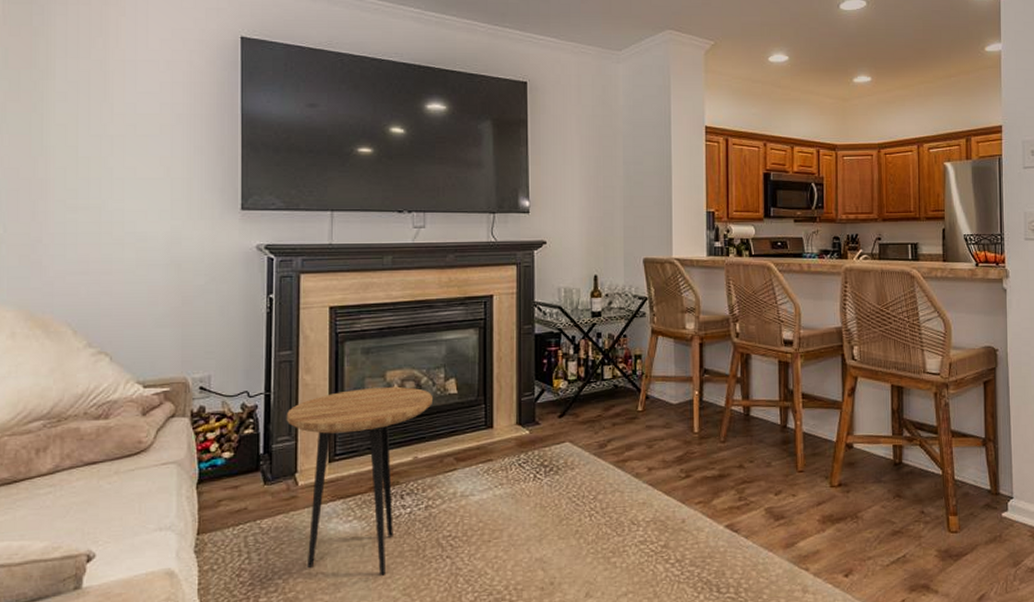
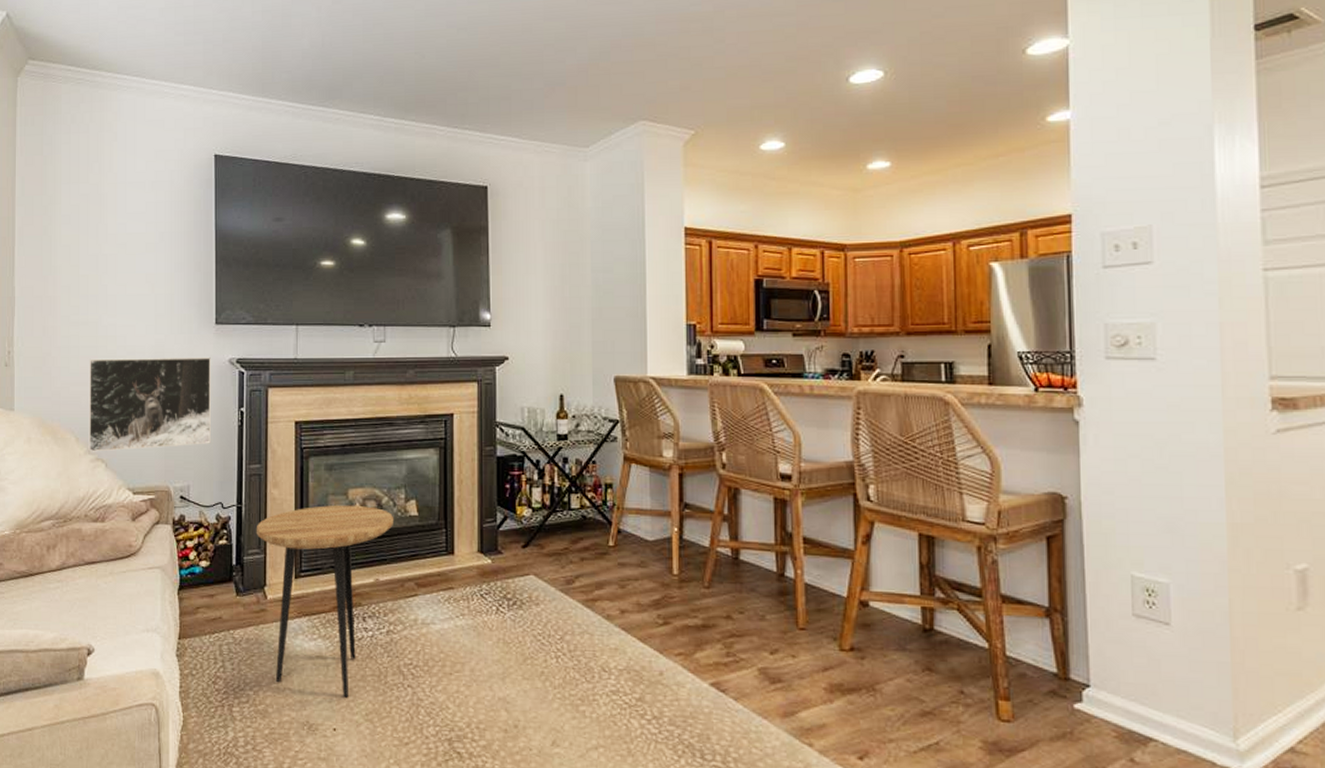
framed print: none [89,244,236,345] -> present [88,358,211,452]

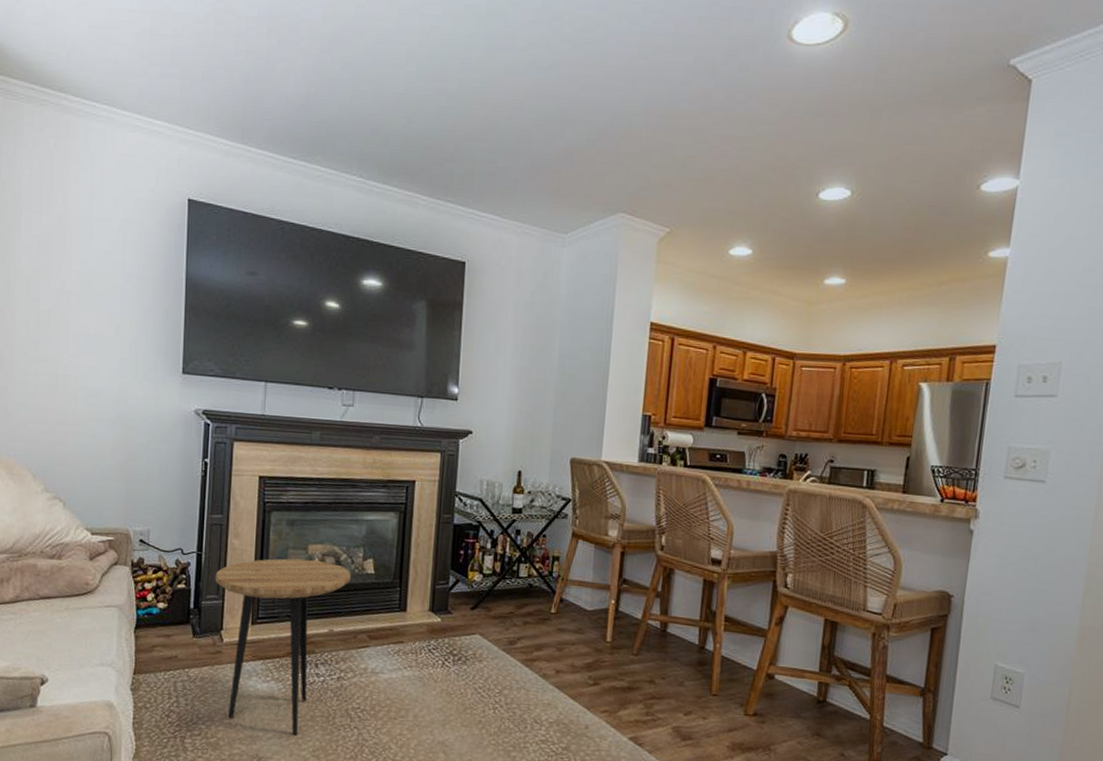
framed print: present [88,358,211,452] -> none [46,397,176,492]

